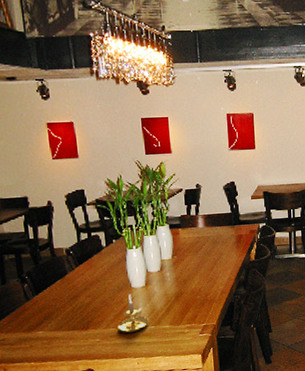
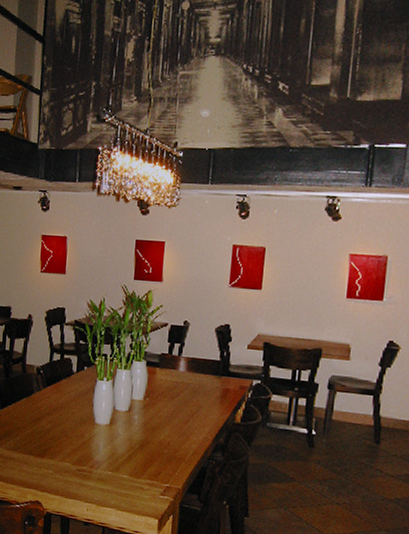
candle holder: present [117,294,149,334] -> none [73,429,106,474]

